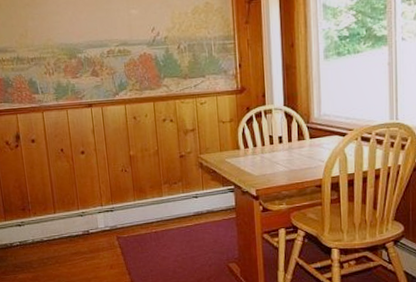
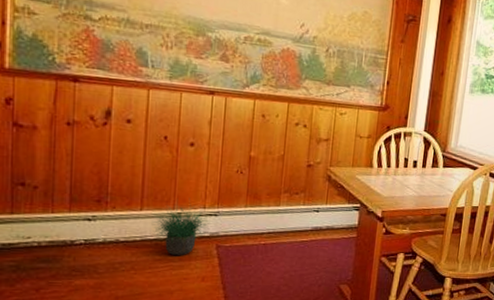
potted plant: none [65,198,108,249] -> present [153,197,209,256]

